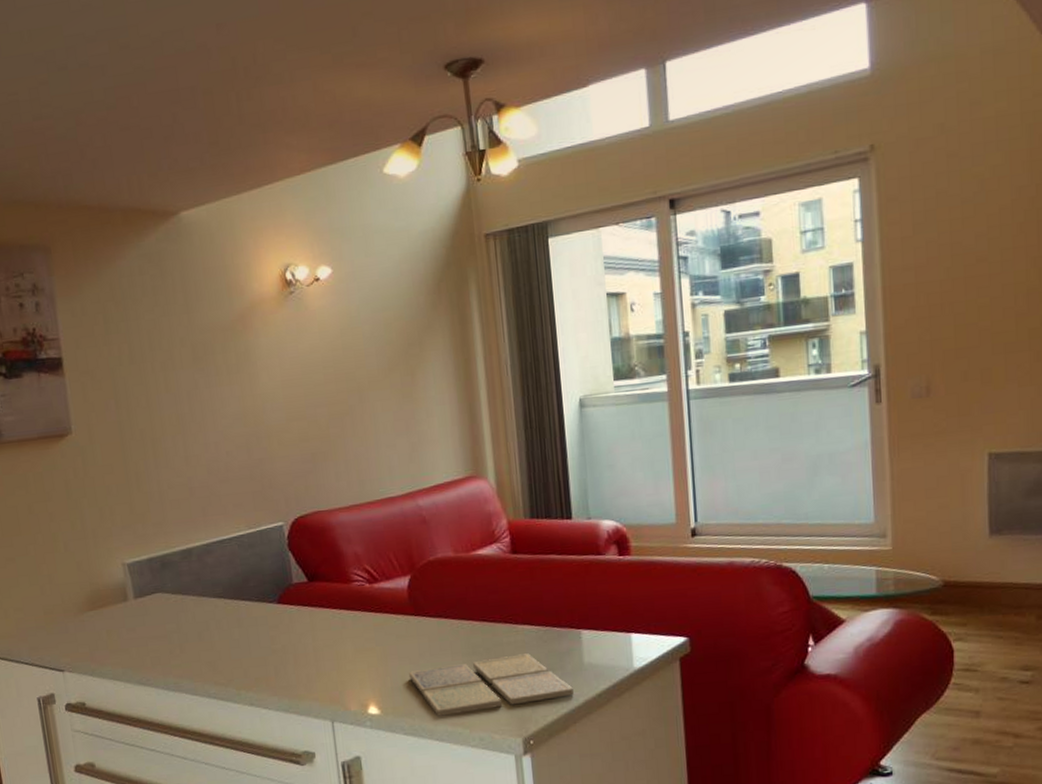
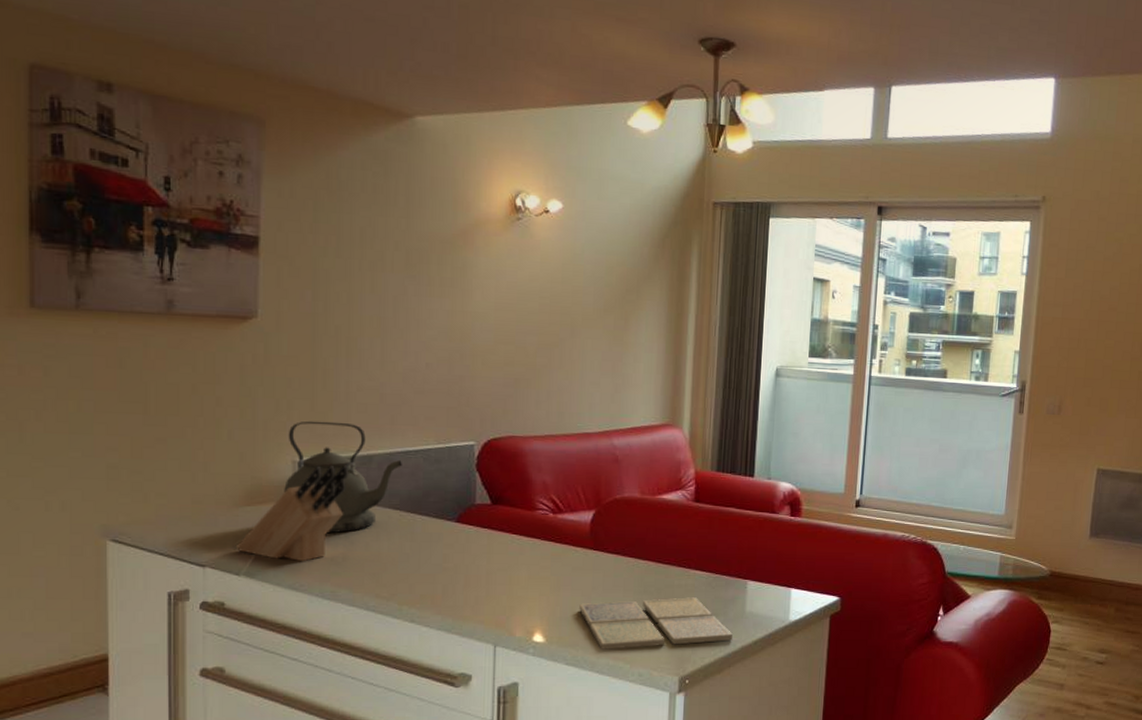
knife block: none [87,561,174,658] -> present [237,465,349,562]
kettle: none [114,521,219,629] -> present [284,420,402,534]

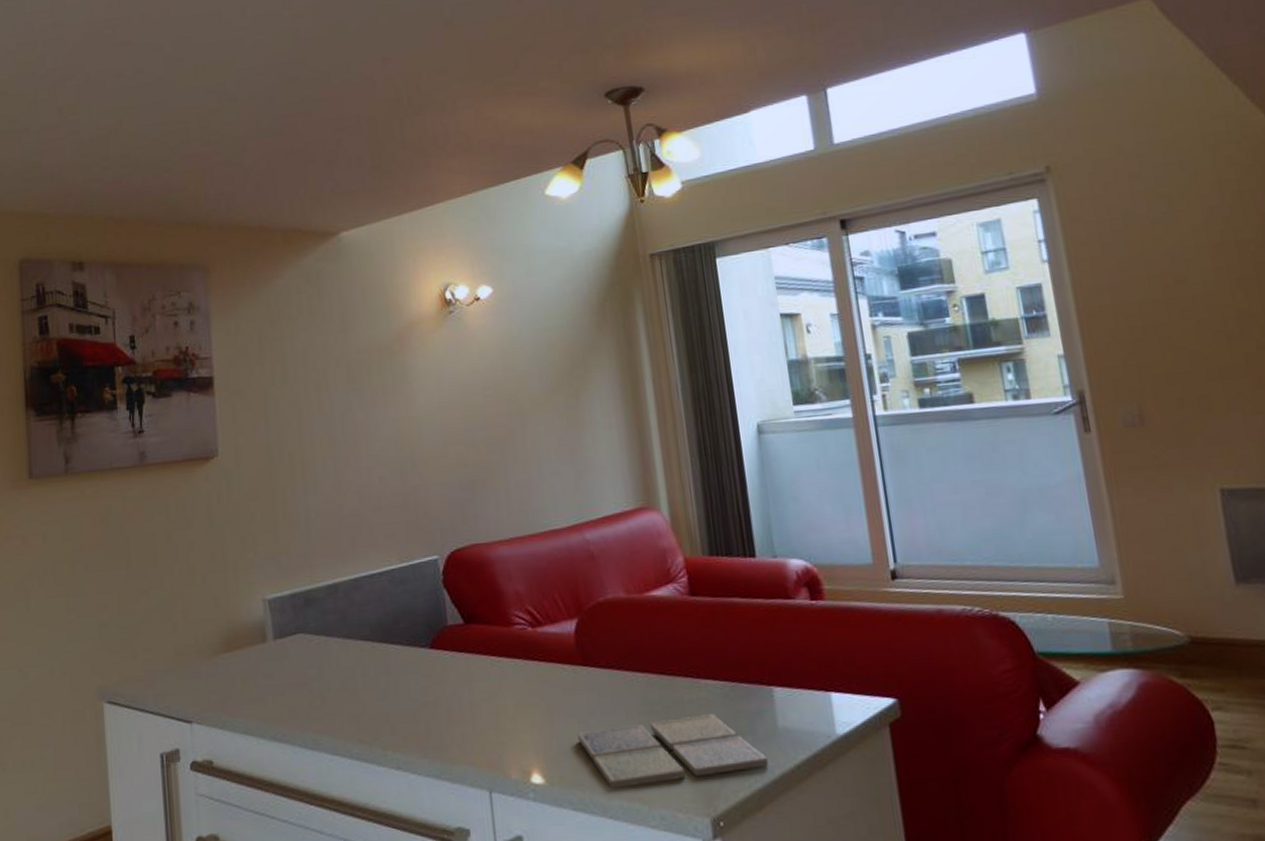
knife block: present [237,465,349,562] -> none [219,597,318,709]
kettle: present [284,420,402,534] -> none [256,552,368,675]

